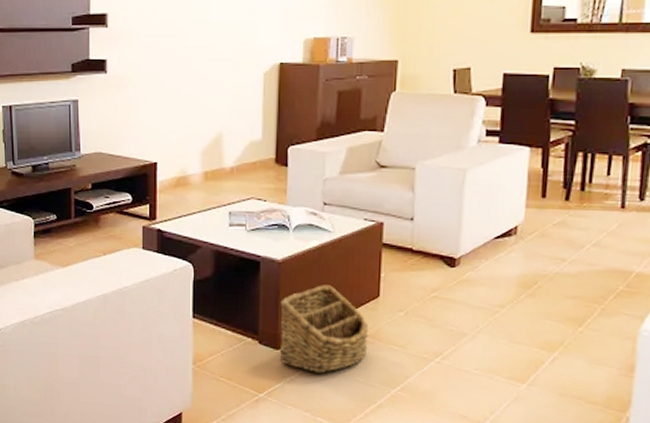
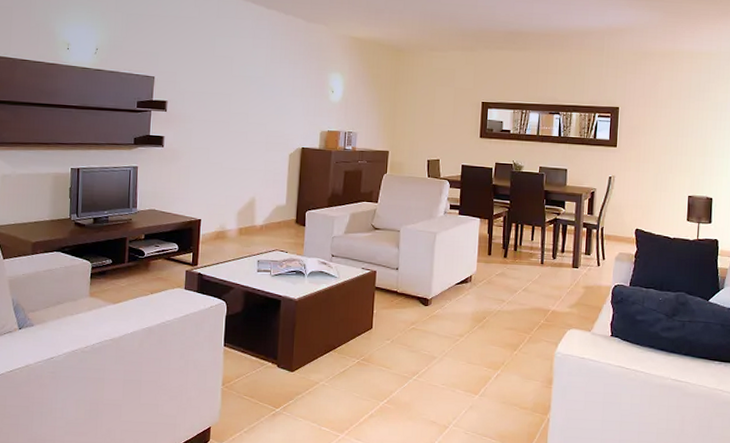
basket: present [279,285,369,373] -> none [293,319,364,390]

